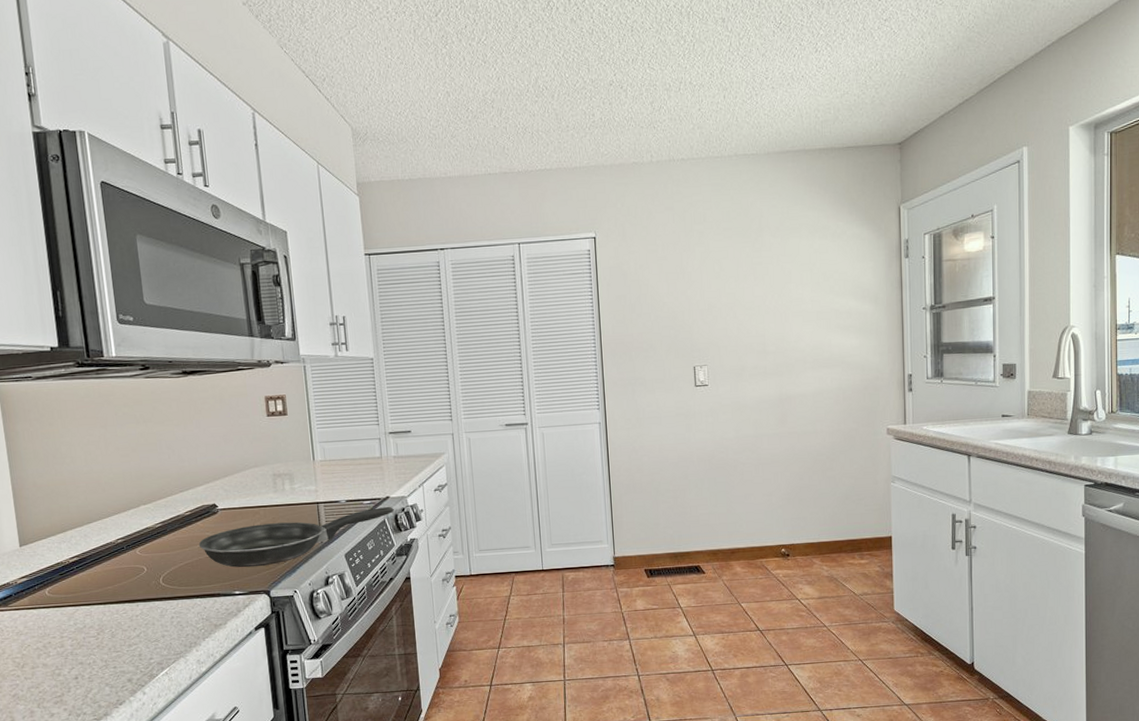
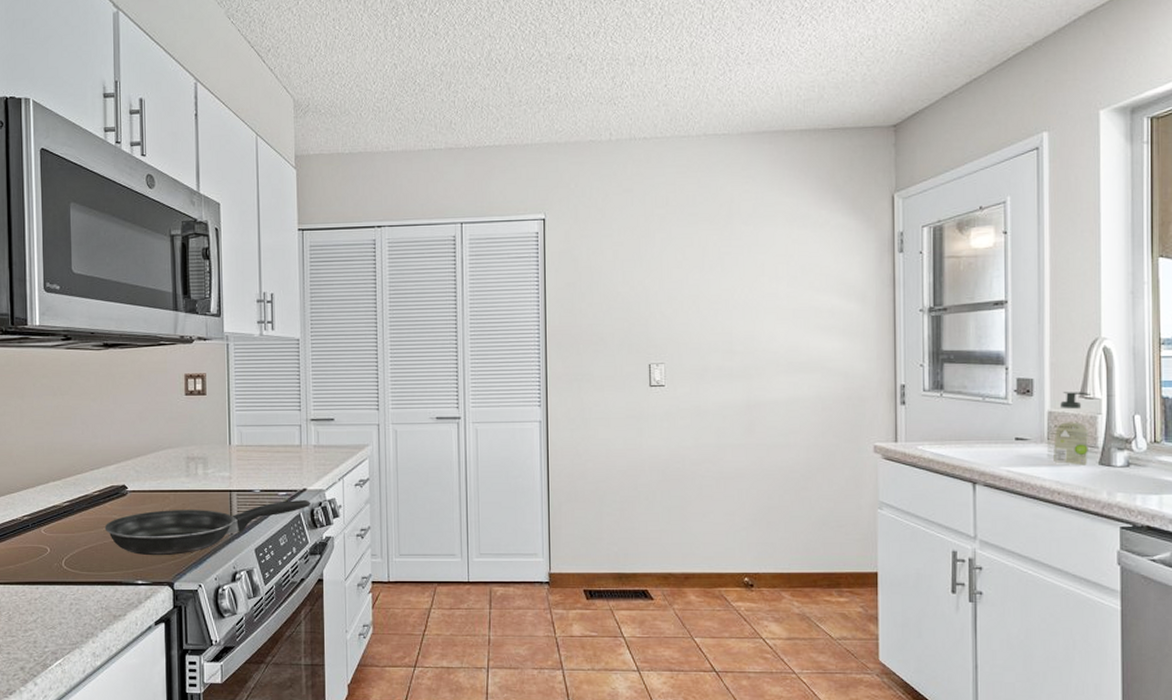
soap dispenser: none [1027,373,1062,436] -> present [1046,392,1091,465]

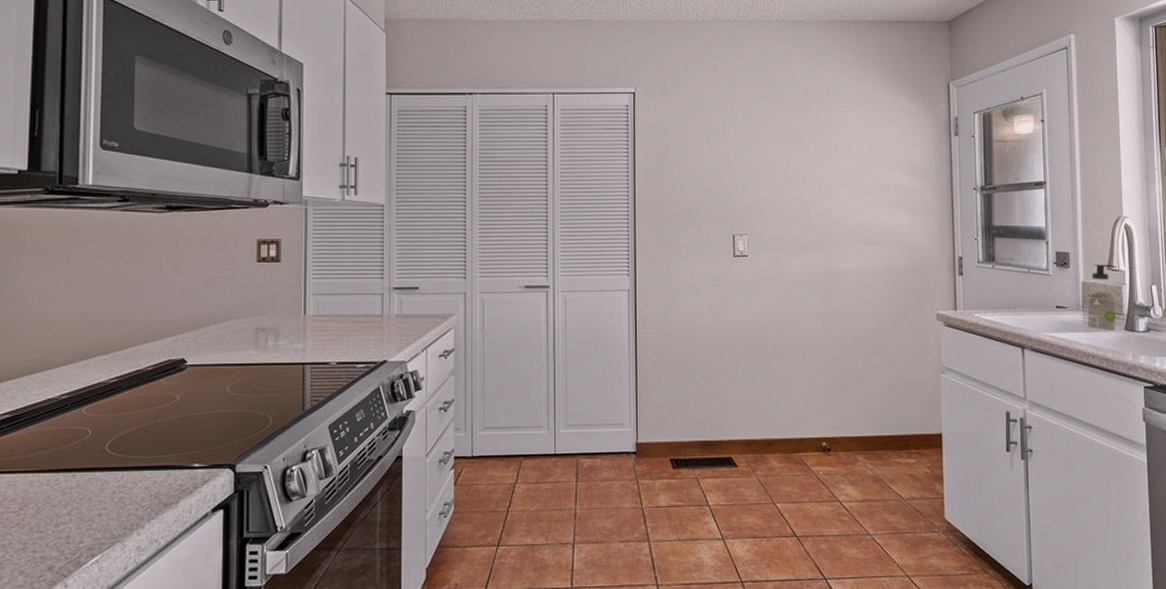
frying pan: present [104,500,310,556] -> none [158,373,391,436]

